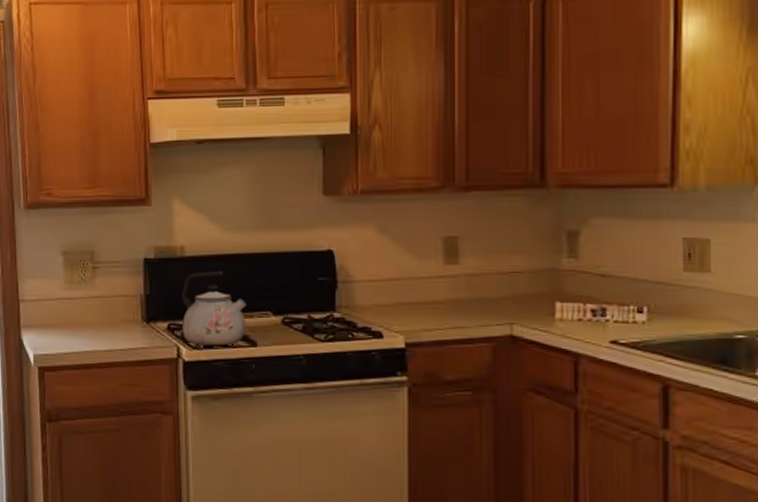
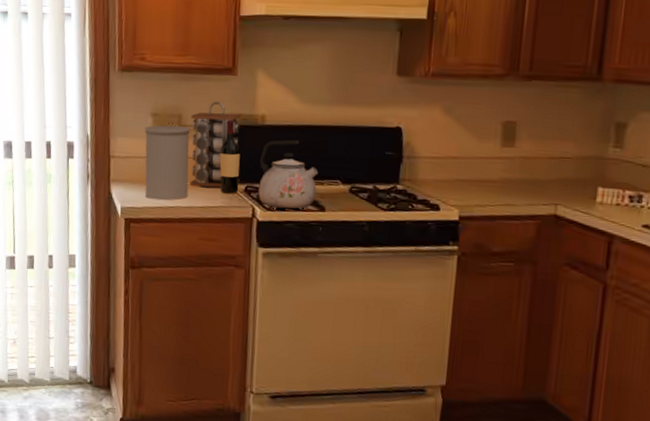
canister: none [55,263,106,345] -> present [144,125,190,201]
spice rack: none [104,235,161,329] -> present [190,102,241,189]
wine bottle: none [138,253,161,333] -> present [219,119,241,194]

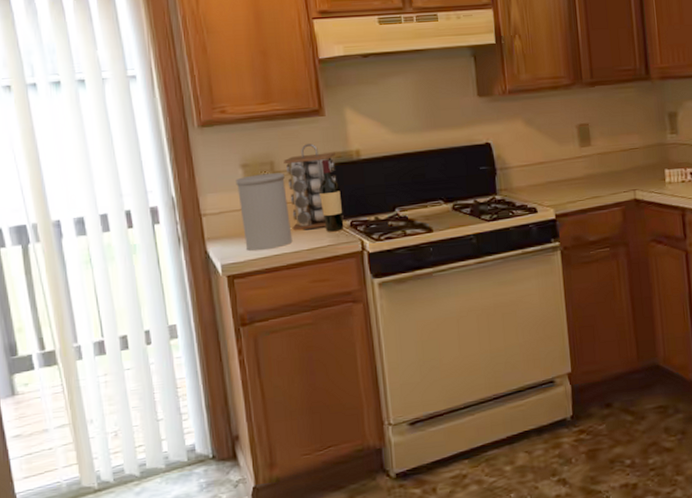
kettle: present [257,139,319,210] -> none [361,168,422,238]

